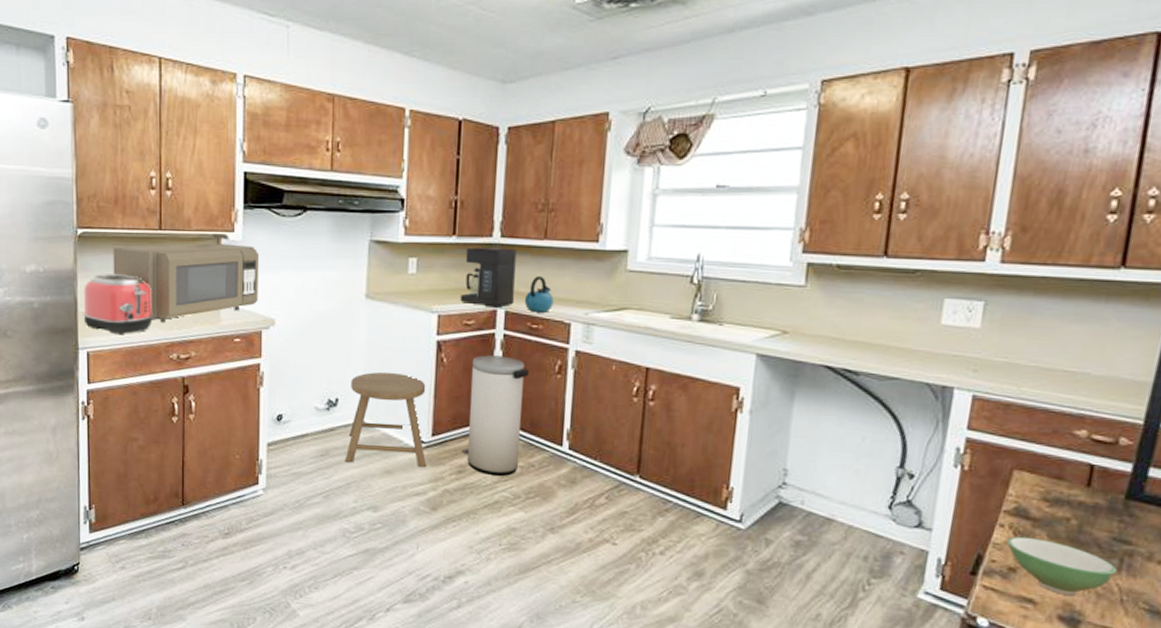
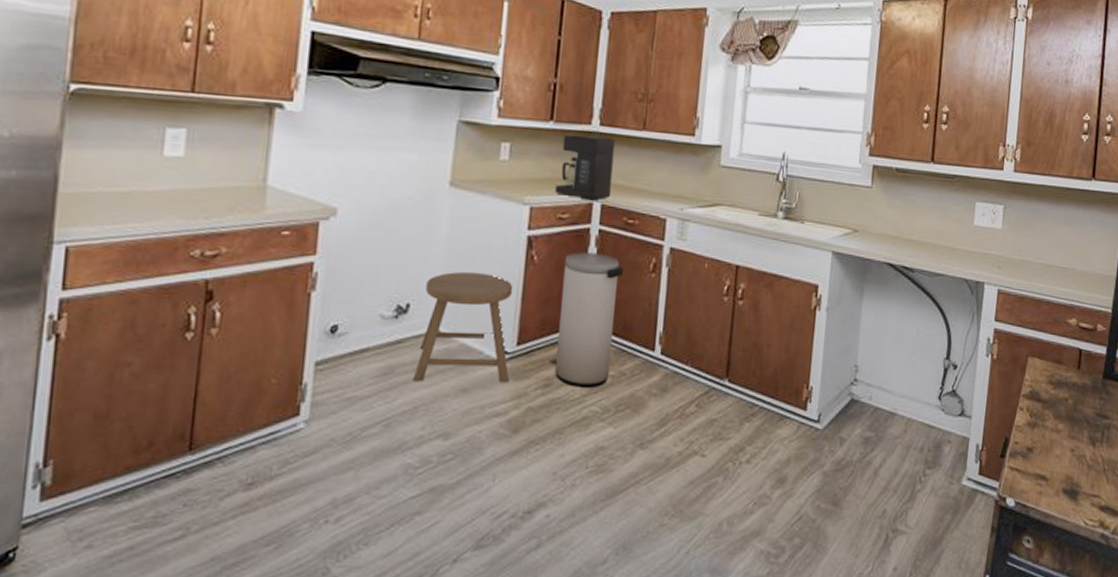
toaster: present [83,274,153,335] -> none [65,144,172,225]
microwave: present [113,243,260,323] -> none [118,110,324,211]
kettle: present [524,276,554,313] -> none [621,168,650,207]
bowl: present [1006,536,1118,596] -> none [1025,418,1101,469]

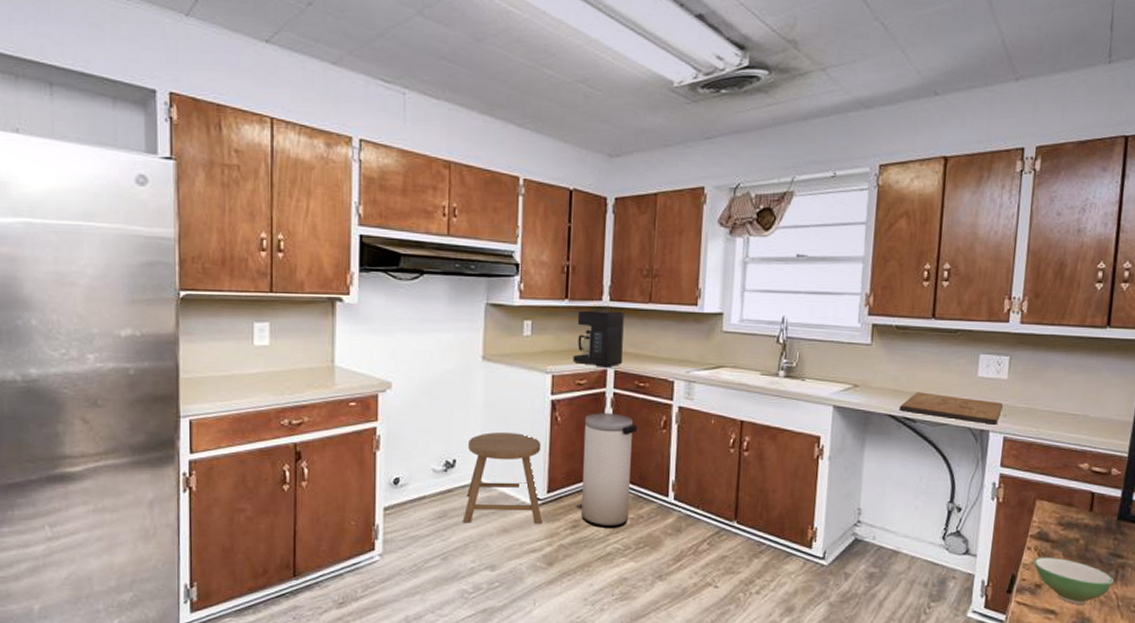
cutting board: none [897,239,997,277] -> present [899,392,1003,425]
bowl: none [1025,418,1101,469] -> present [1033,557,1114,605]

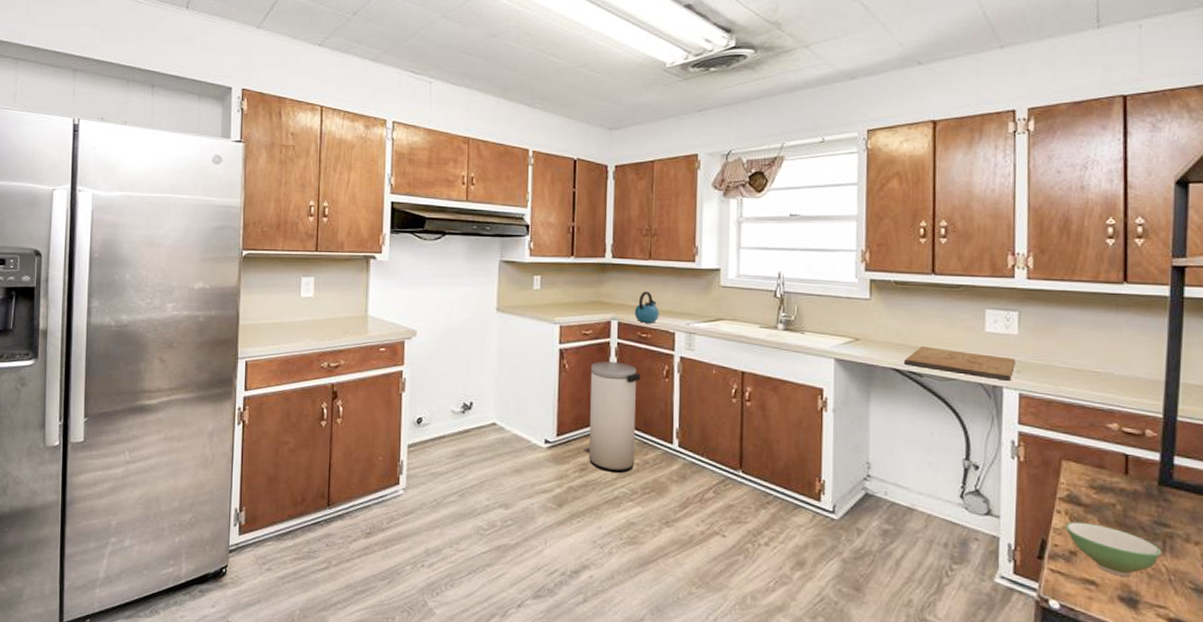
stool: present [462,431,543,524] -> none [478,377,553,466]
coffee maker: present [573,310,624,367] -> none [579,266,626,319]
kettle: none [632,338,658,371] -> present [634,292,659,323]

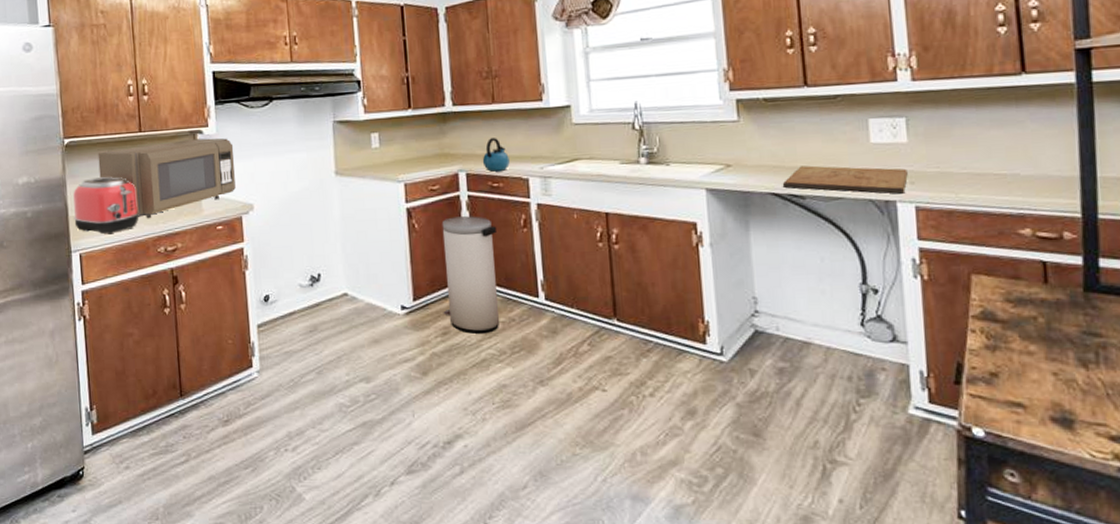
toaster: none [244,290,307,346] -> present [73,176,139,235]
microwave: none [273,263,404,335] -> present [97,138,236,219]
bowl: present [1064,521,1162,577] -> none [981,339,1096,395]

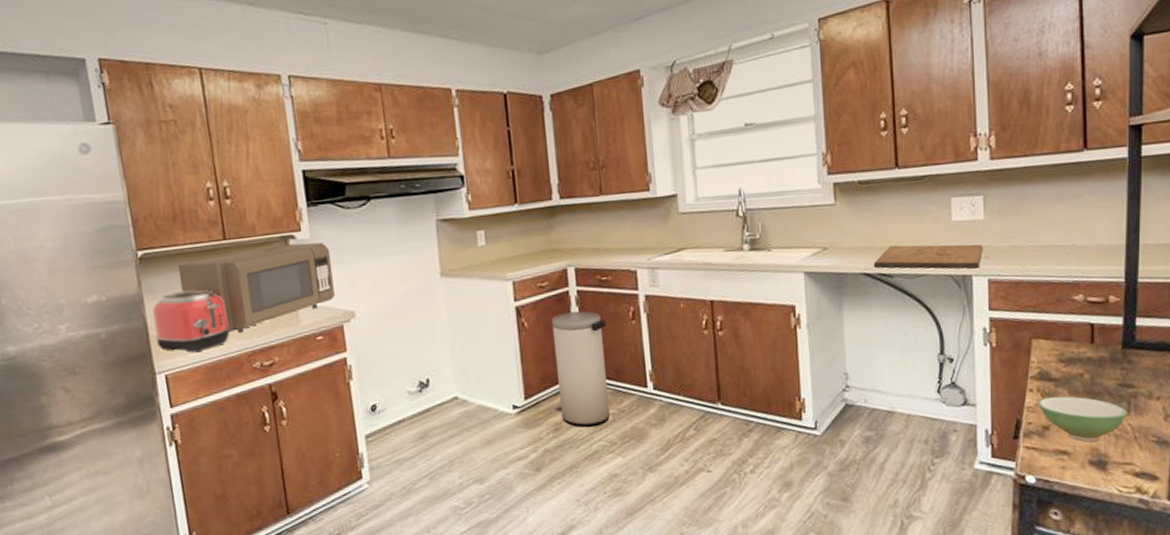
kettle: present [482,138,510,172] -> none [590,230,618,265]
bowl: none [981,339,1096,395] -> present [1037,396,1127,442]

